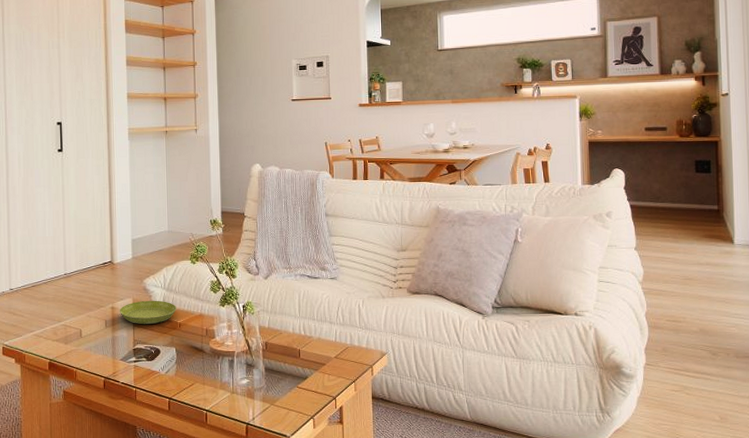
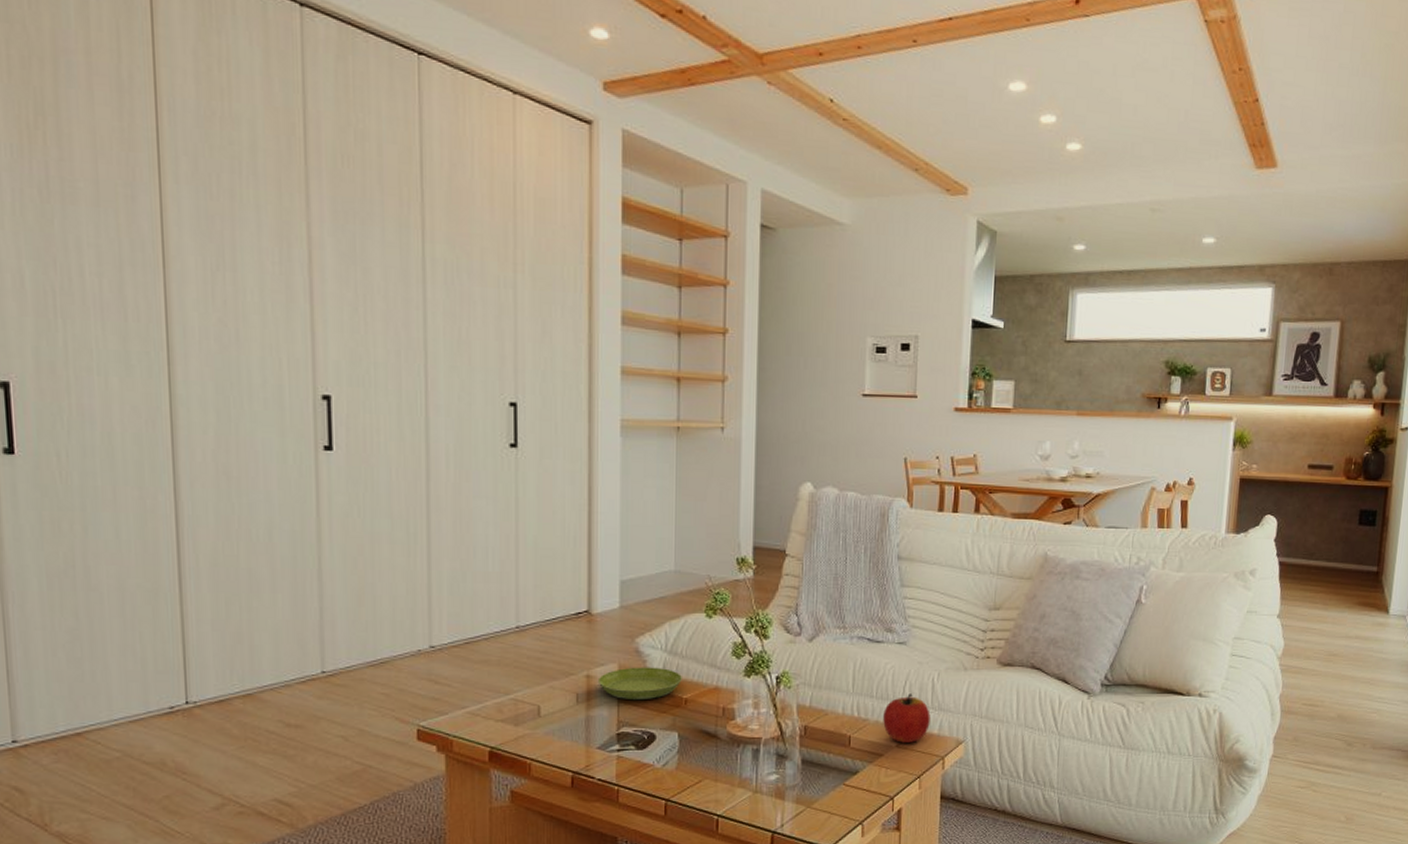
apple: none [323,317,359,355] -> present [883,694,931,743]

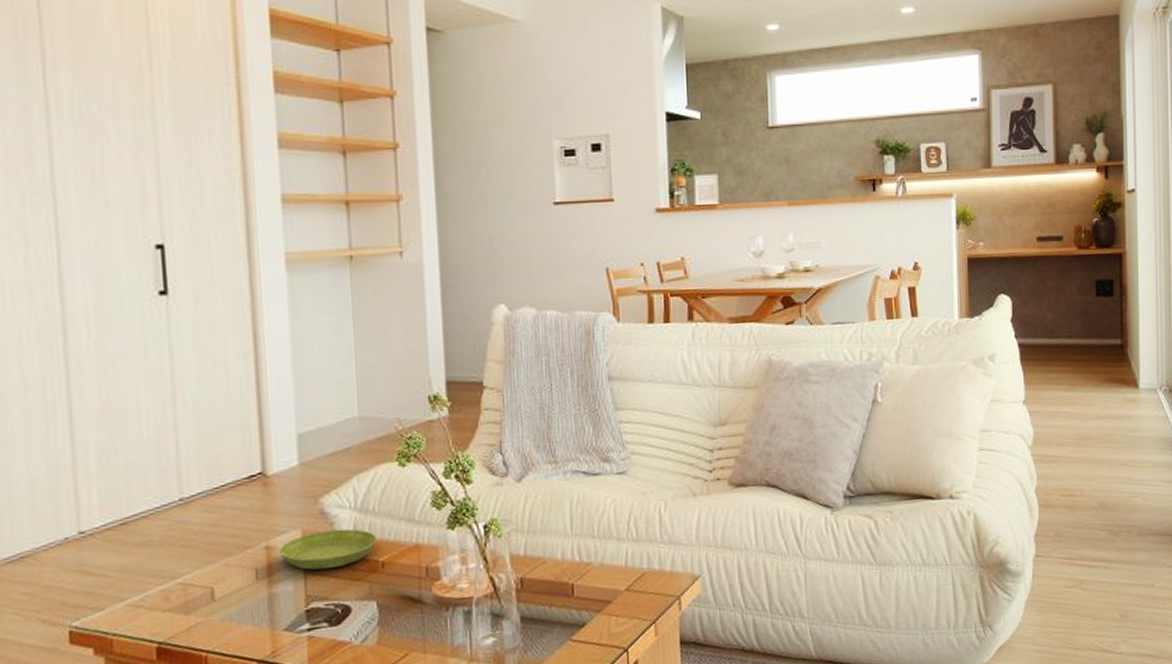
apple: present [883,694,931,743] -> none [608,529,661,586]

